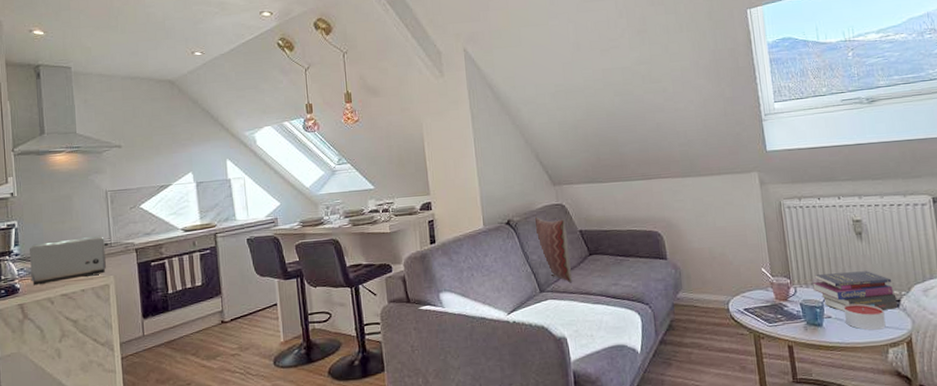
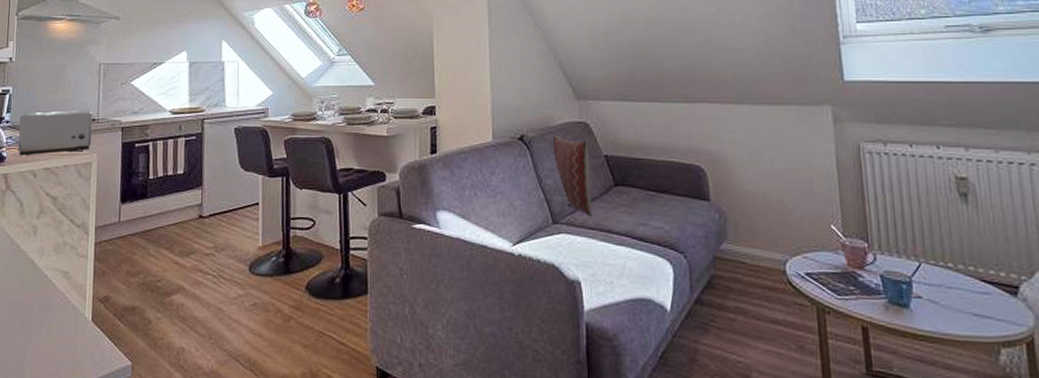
books: present [813,271,898,312] -> none [898,241,1015,298]
candle: present [843,303,886,331] -> none [939,283,998,323]

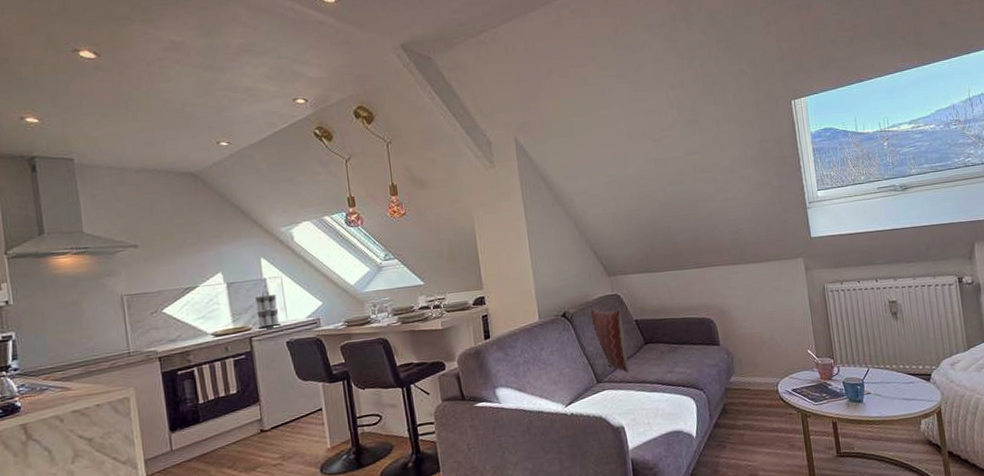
toaster: present [17,109,96,156] -> none [31,344,127,403]
spice rack: none [210,74,232,113] -> present [255,290,281,330]

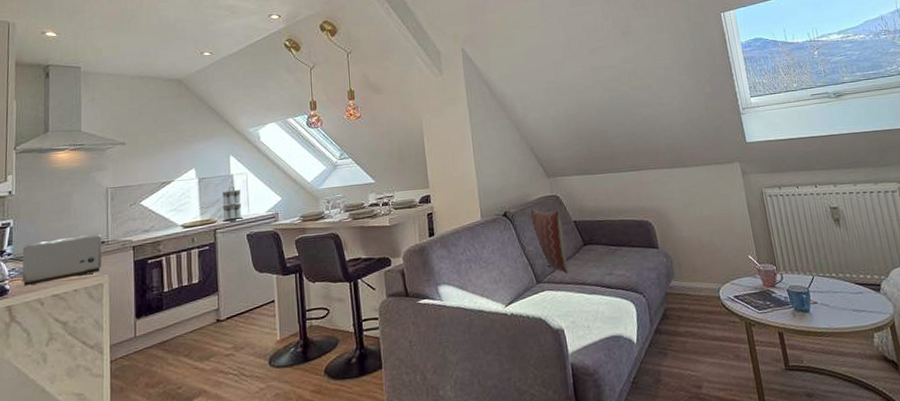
toaster: none [31,344,127,403] -> present [21,233,105,286]

